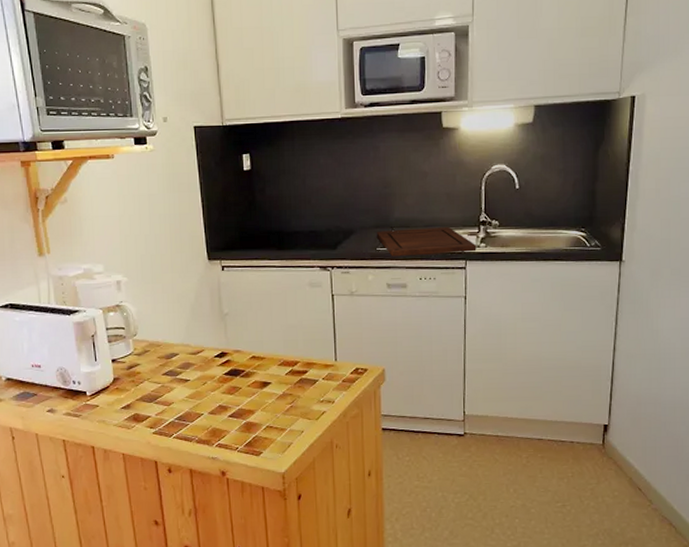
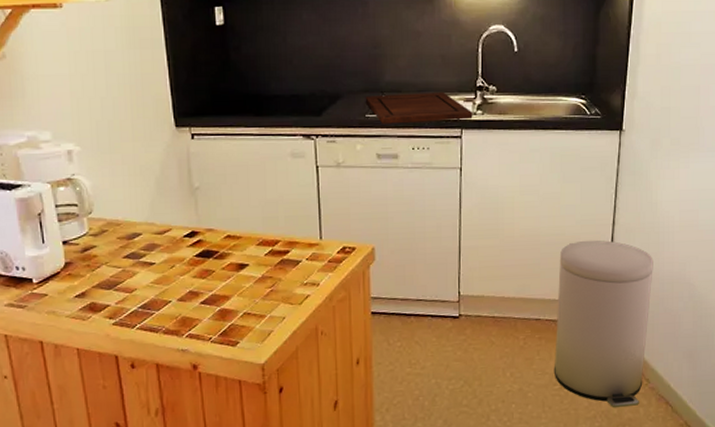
pedal bin: none [556,365,655,527] -> present [553,240,653,408]

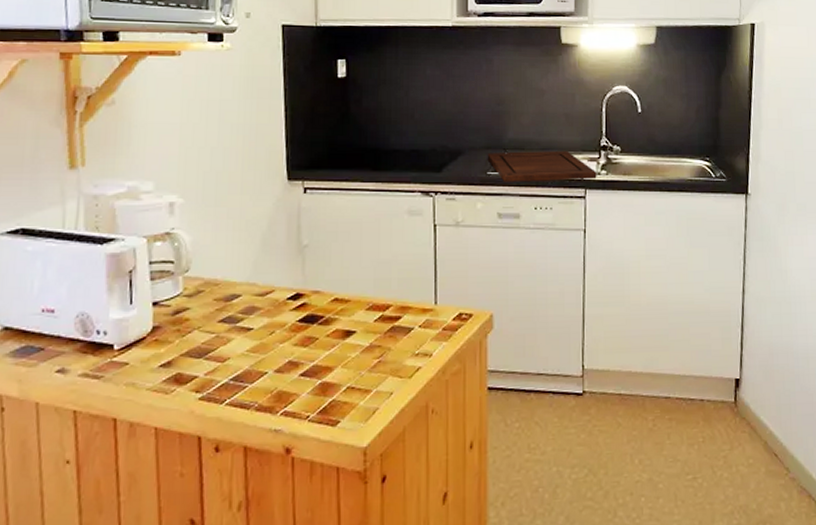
pedal bin: present [553,240,653,408] -> none [685,309,787,503]

